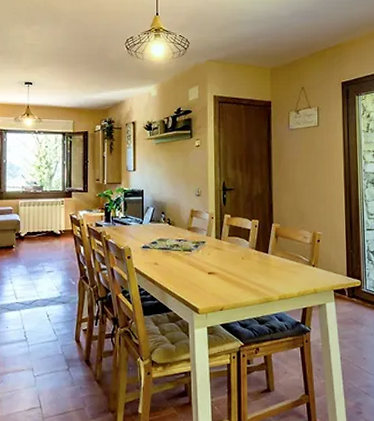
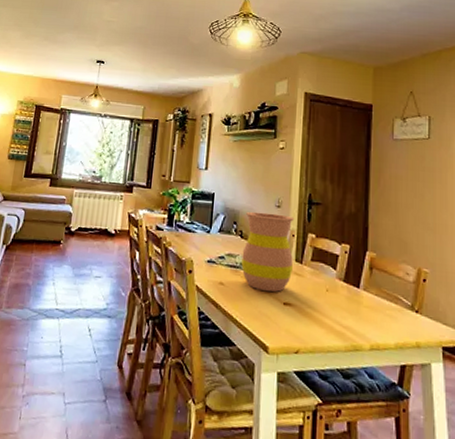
vase: none [171,201,214,265] -> present [241,211,295,292]

